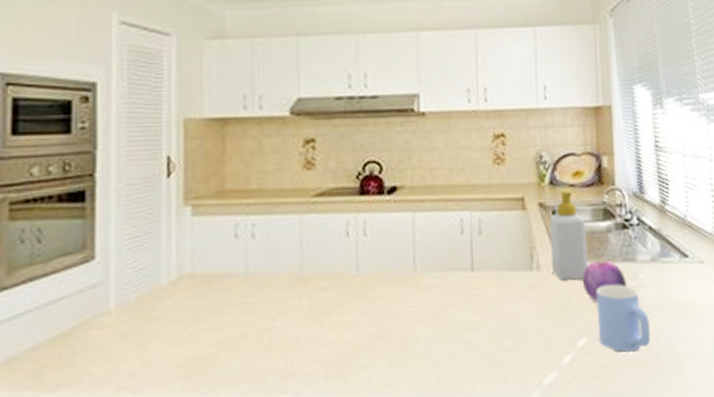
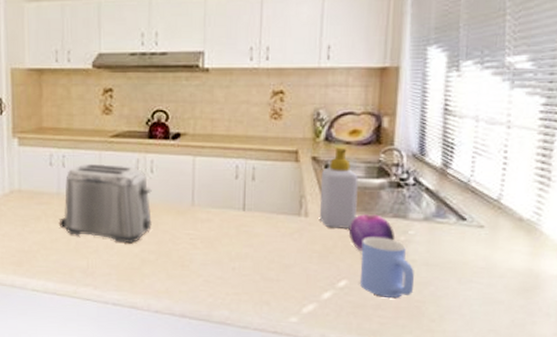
toaster: none [246,230,367,329] -> present [59,163,152,244]

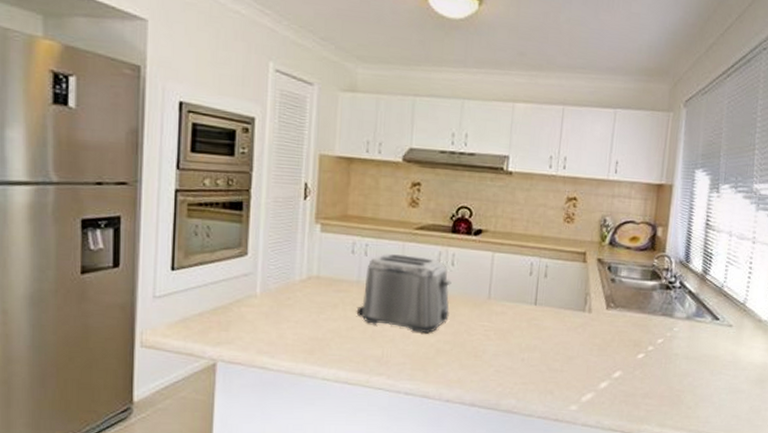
soap bottle: present [320,147,359,228] -> none [601,251,636,324]
fruit: present [348,214,394,251] -> none [624,312,662,345]
mug: present [360,237,415,298] -> none [632,332,677,387]

